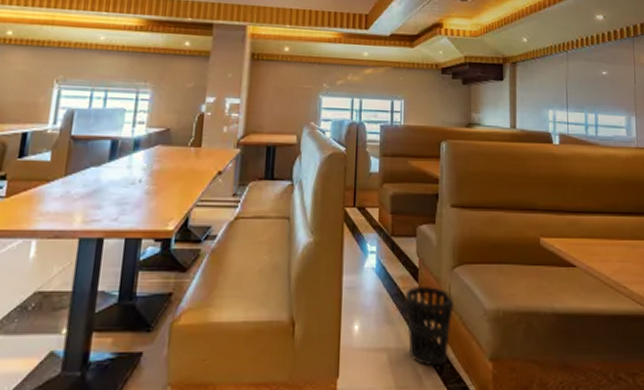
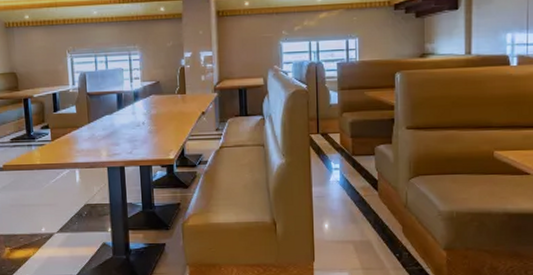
wastebasket: present [406,287,453,367] -> none [368,194,410,254]

